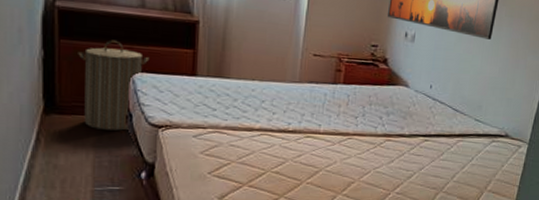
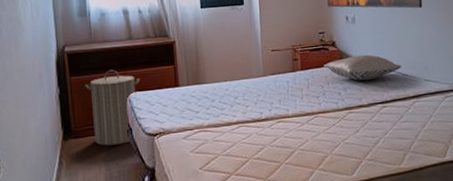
pillow: none [369,79,454,109] -> present [323,54,402,81]

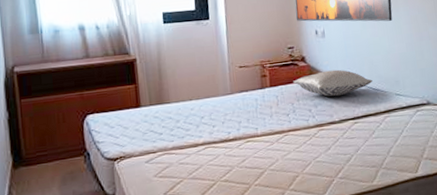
laundry hamper: present [85,69,140,146] -> none [37,90,99,173]

